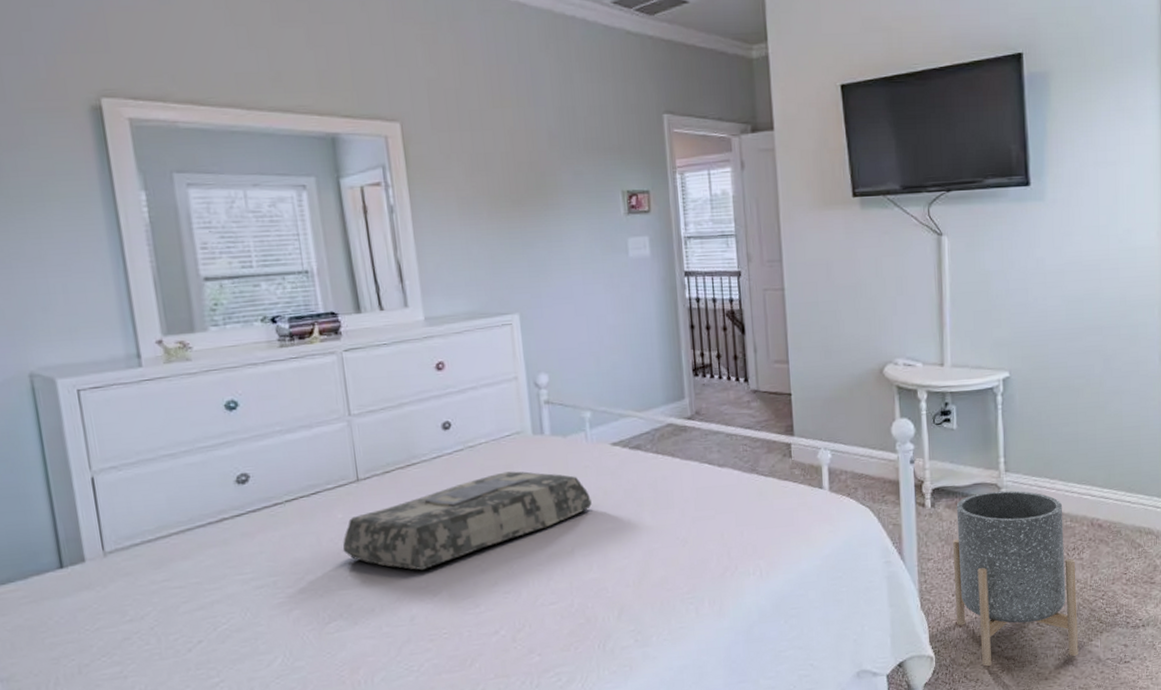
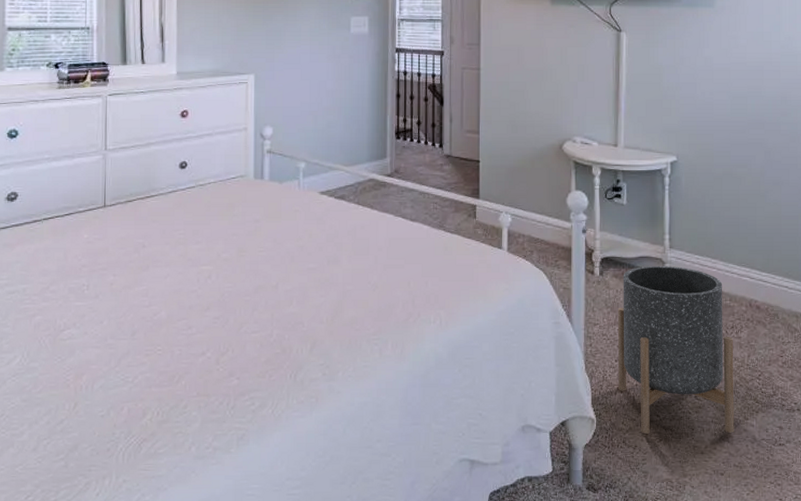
cushion: present [342,471,592,571] -> none [84,210,298,291]

